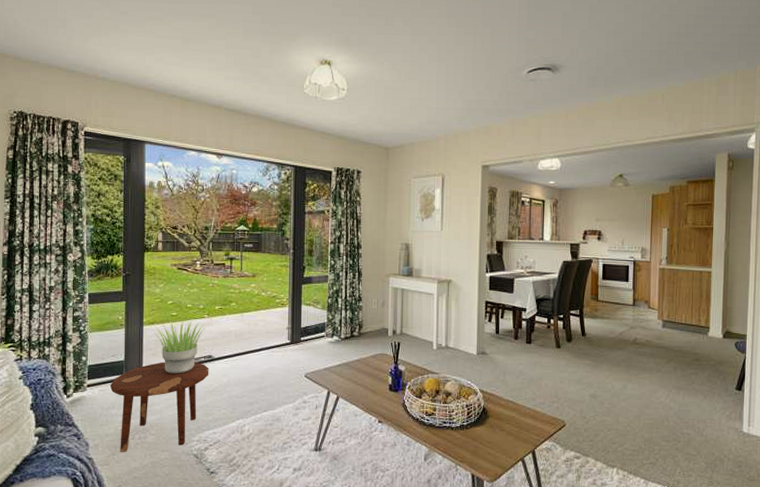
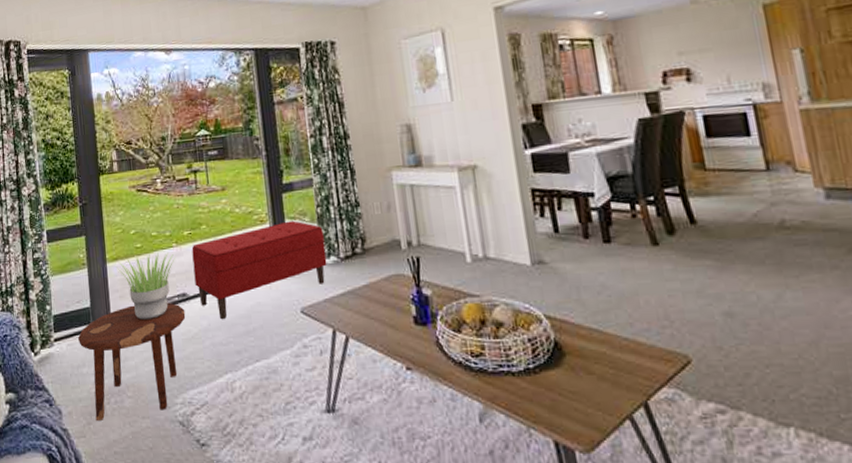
bench: none [220,306,331,377] -> present [191,220,327,319]

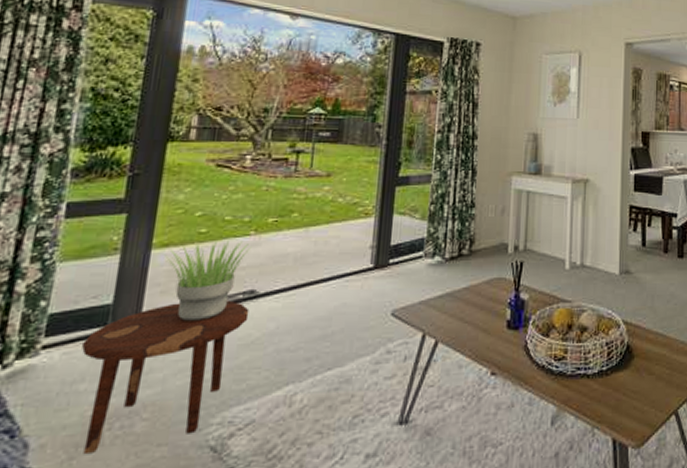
bench: present [191,220,327,319] -> none [269,216,433,321]

